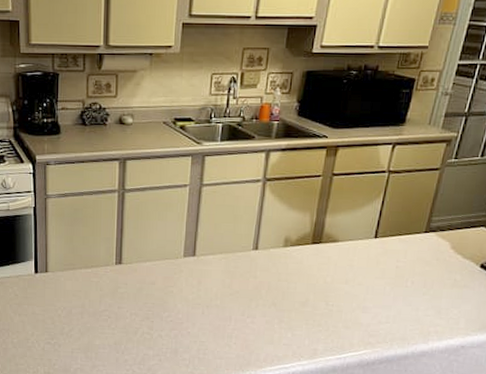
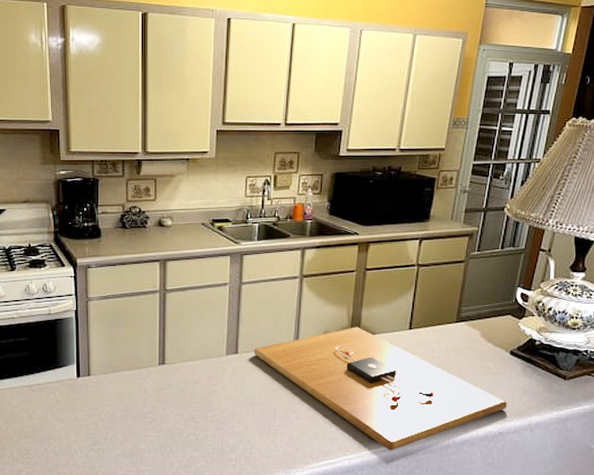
cutting board: none [211,233,472,359] -> present [254,327,507,451]

